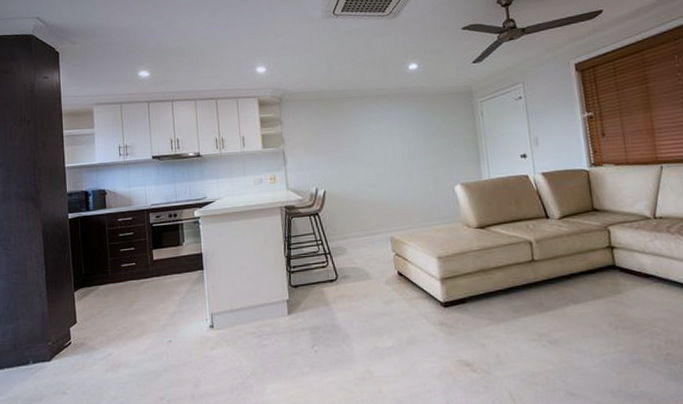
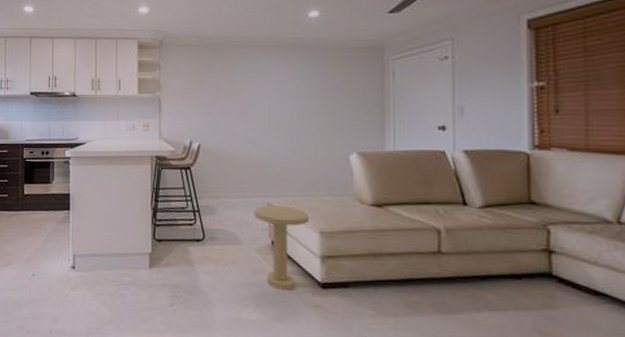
side table: none [379,238,427,315] -> present [254,205,309,291]

